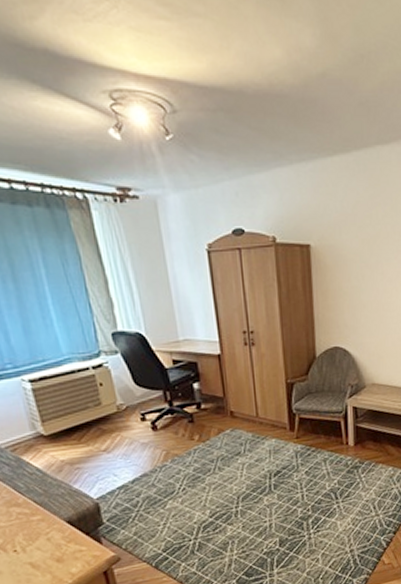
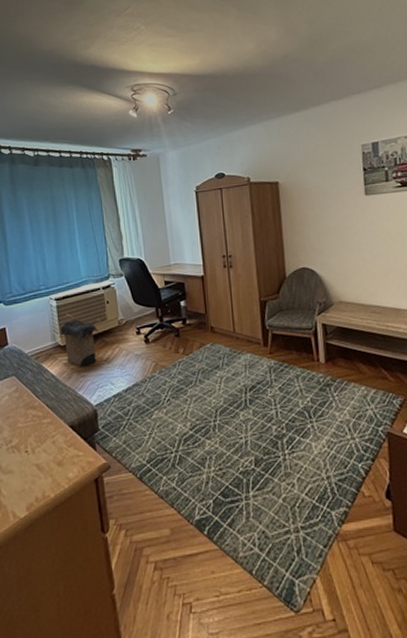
laundry hamper: none [39,397,94,459] -> present [59,313,100,367]

